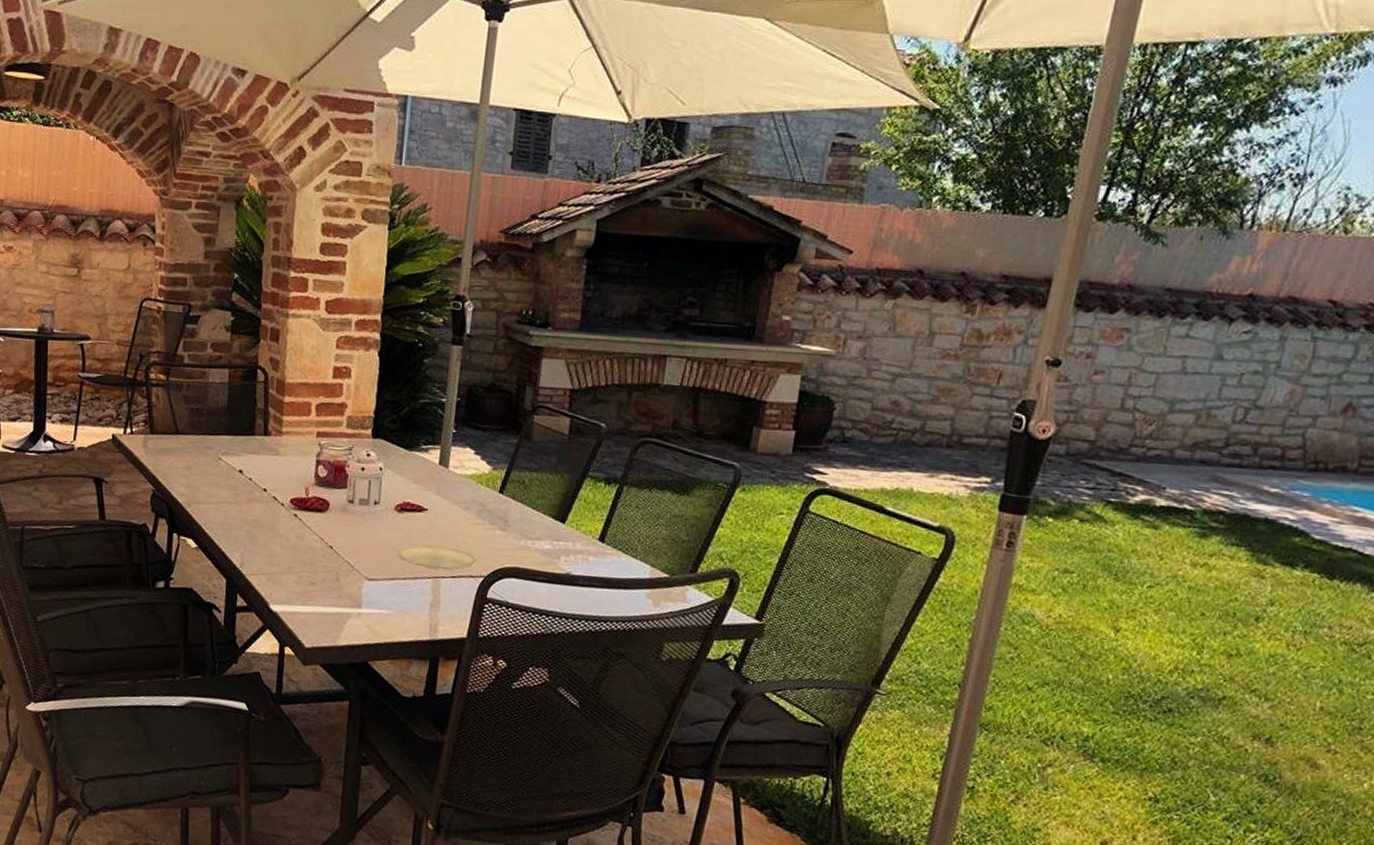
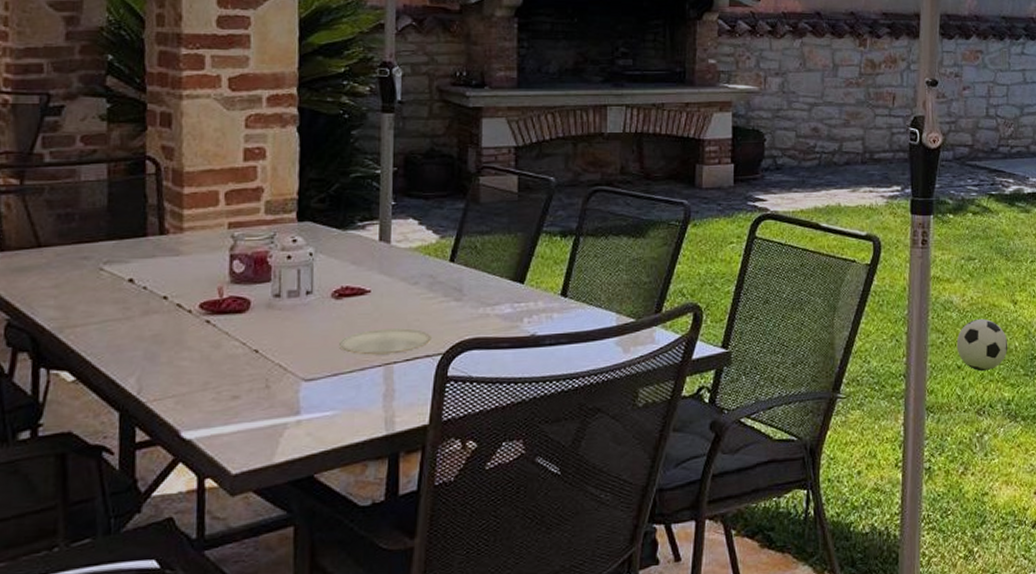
soccer ball: none [1029,639,1099,700] -> present [956,318,1008,372]

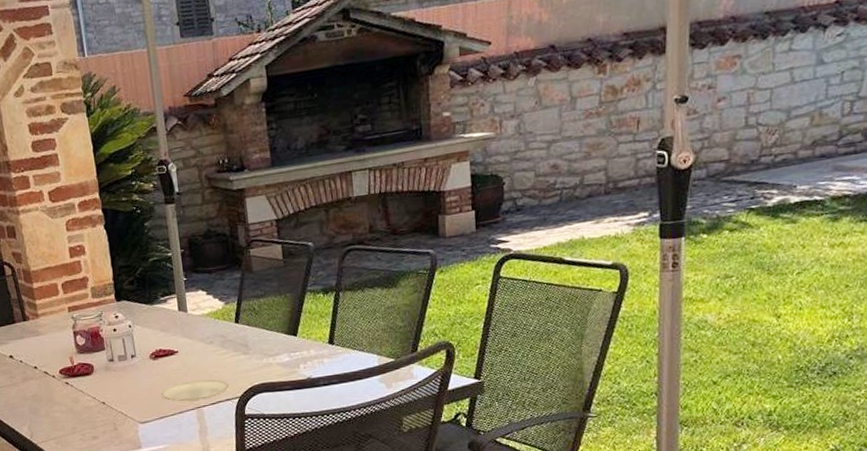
soccer ball: present [956,318,1008,372] -> none [711,334,770,386]

